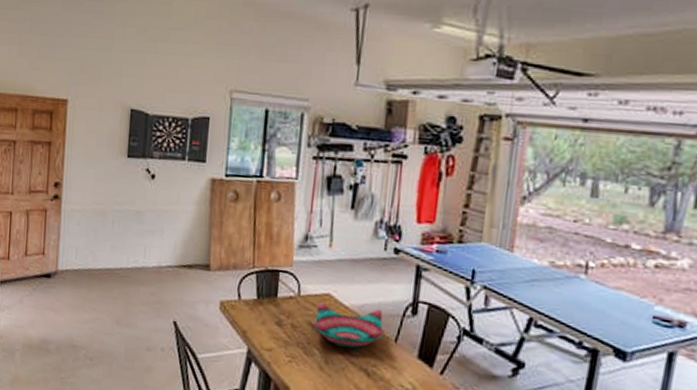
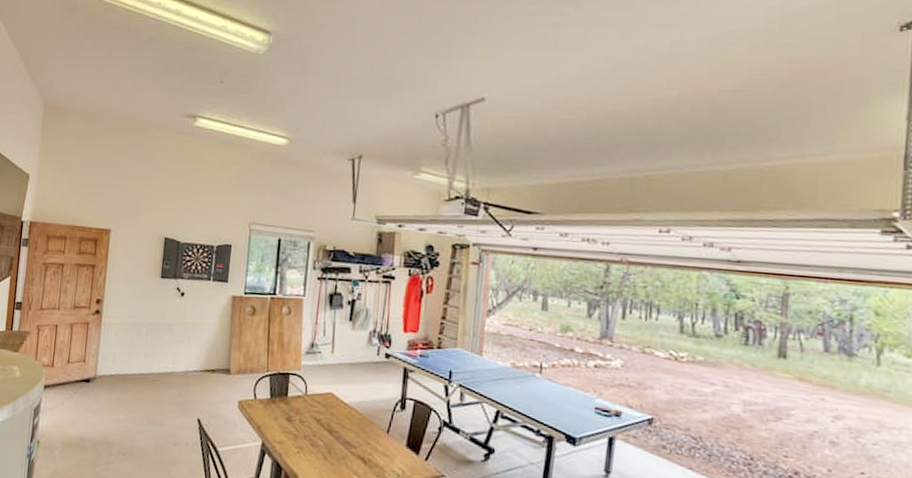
decorative bowl: present [313,301,385,349] -> none [318,399,379,440]

